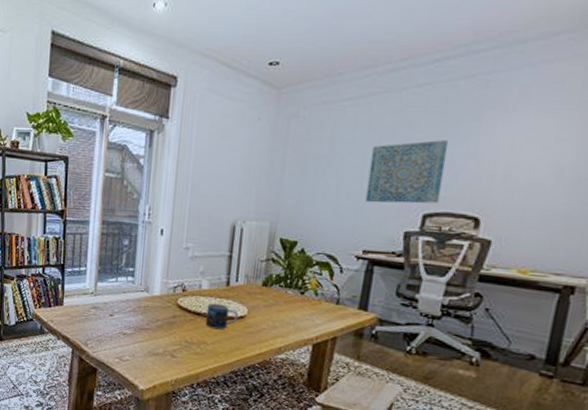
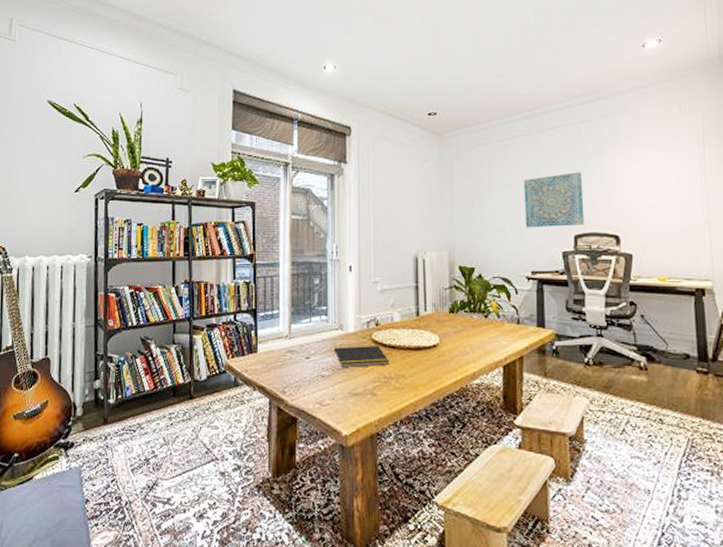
notepad: none [136,308,193,331] -> present [333,346,389,367]
mug: present [205,303,239,330] -> none [401,334,431,361]

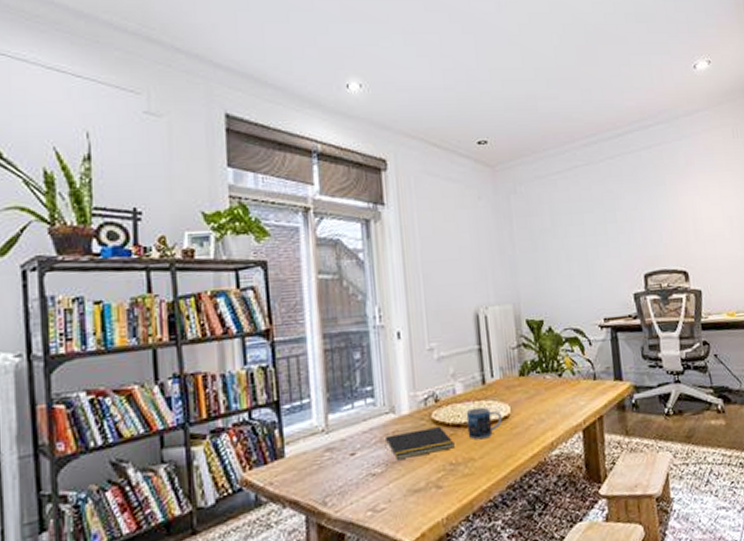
mug: none [401,334,431,361] -> present [466,407,502,440]
wall art: present [523,172,585,228] -> none [588,204,654,270]

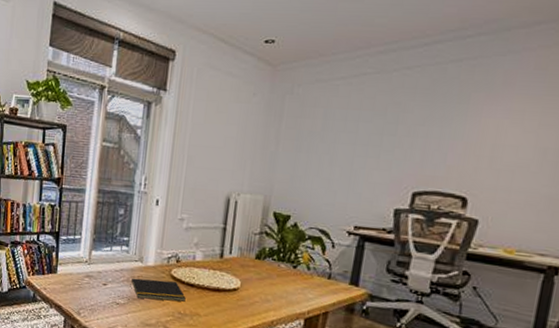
mug: present [466,407,502,440] -> none [198,274,232,302]

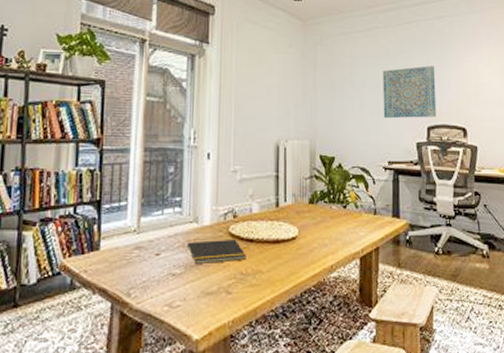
wall art: none [356,120,438,182] -> present [382,66,437,119]

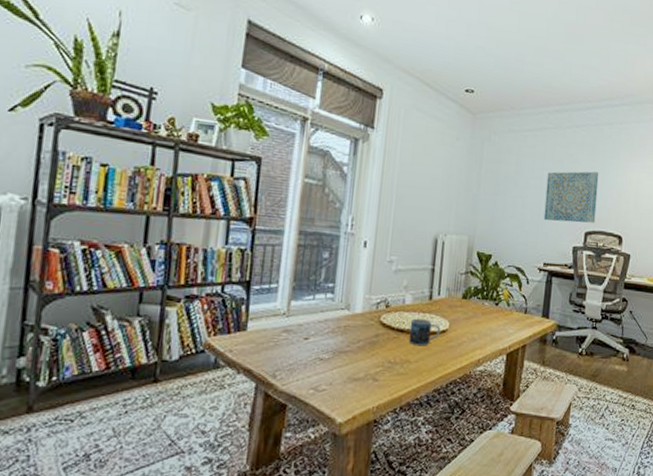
notepad: present [186,240,246,264] -> none [335,328,396,351]
mug: none [259,227,290,255] -> present [408,318,441,346]

